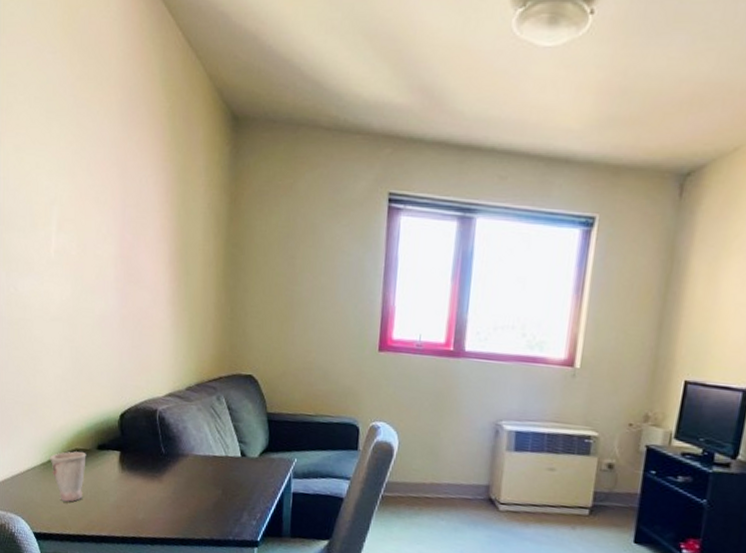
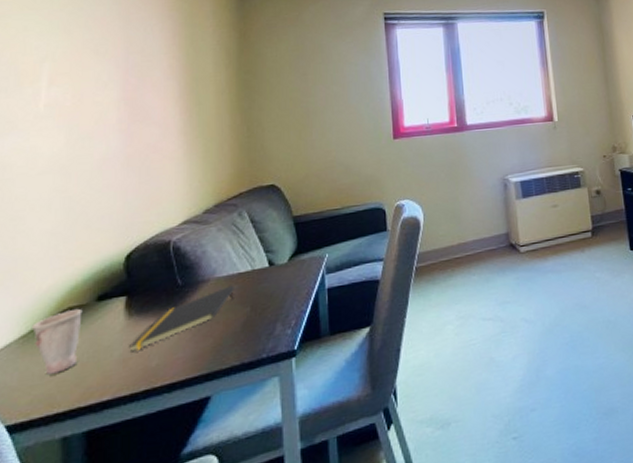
notepad: none [122,465,209,502] -> present [129,285,234,353]

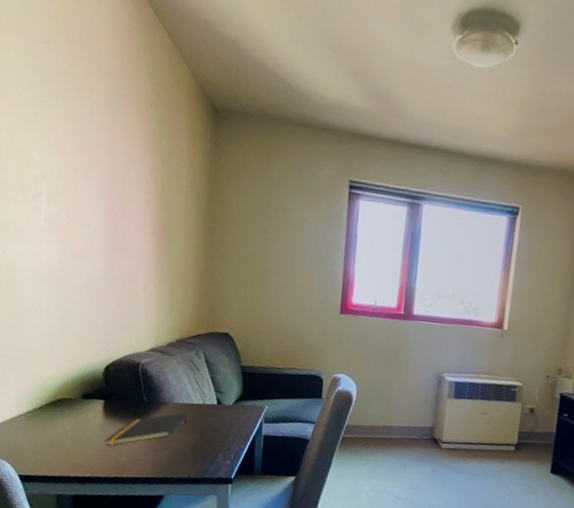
cup: present [31,308,83,375] -> none [35,400,72,447]

